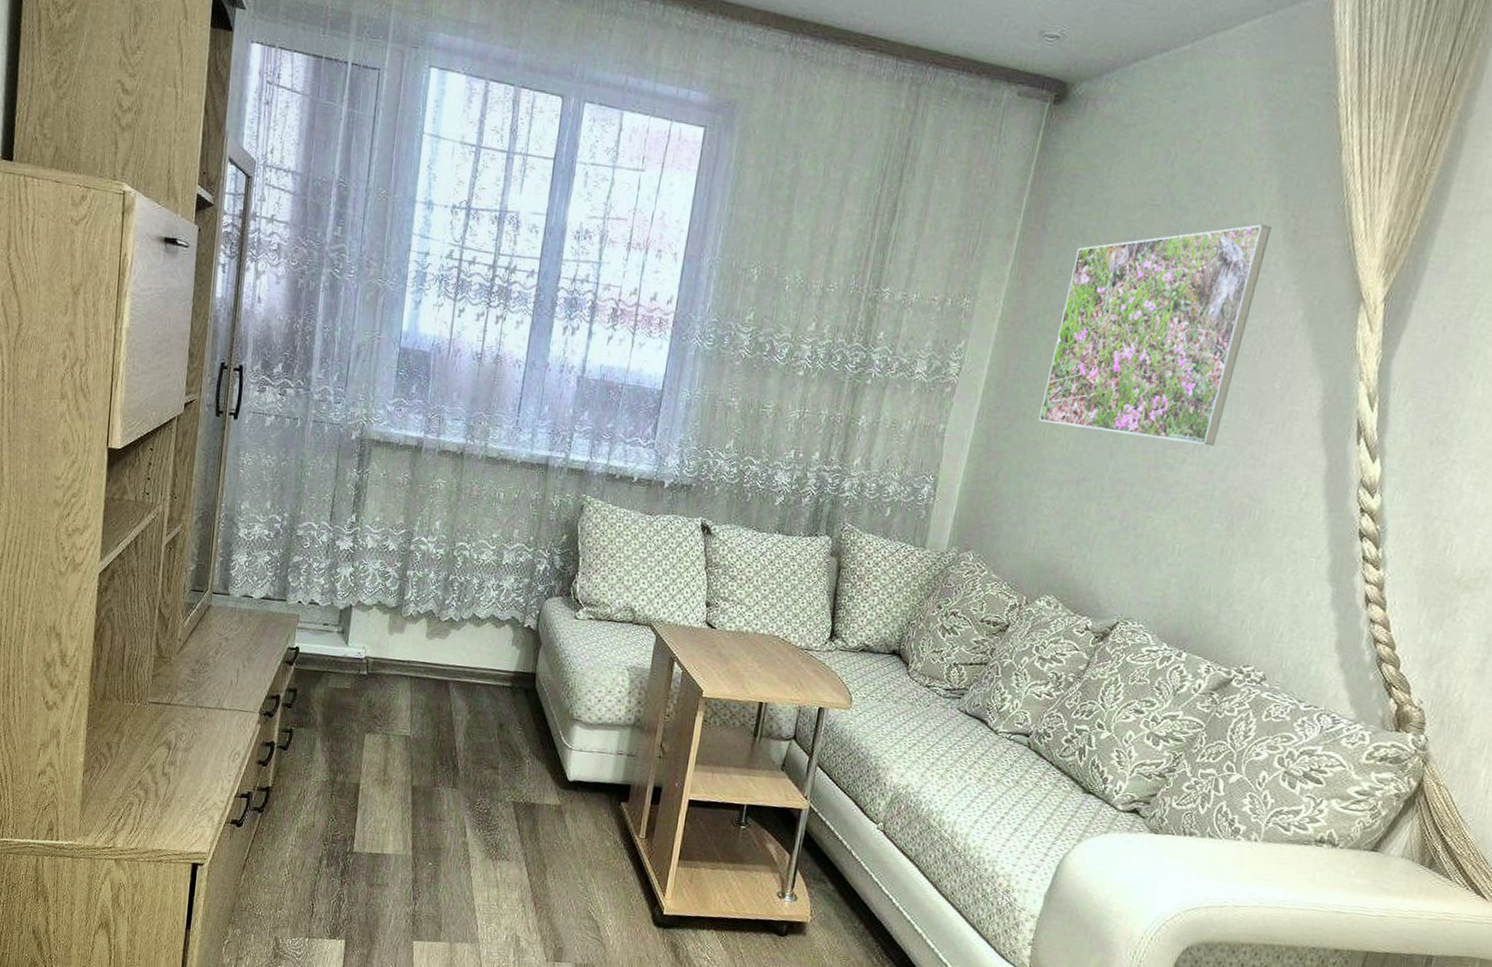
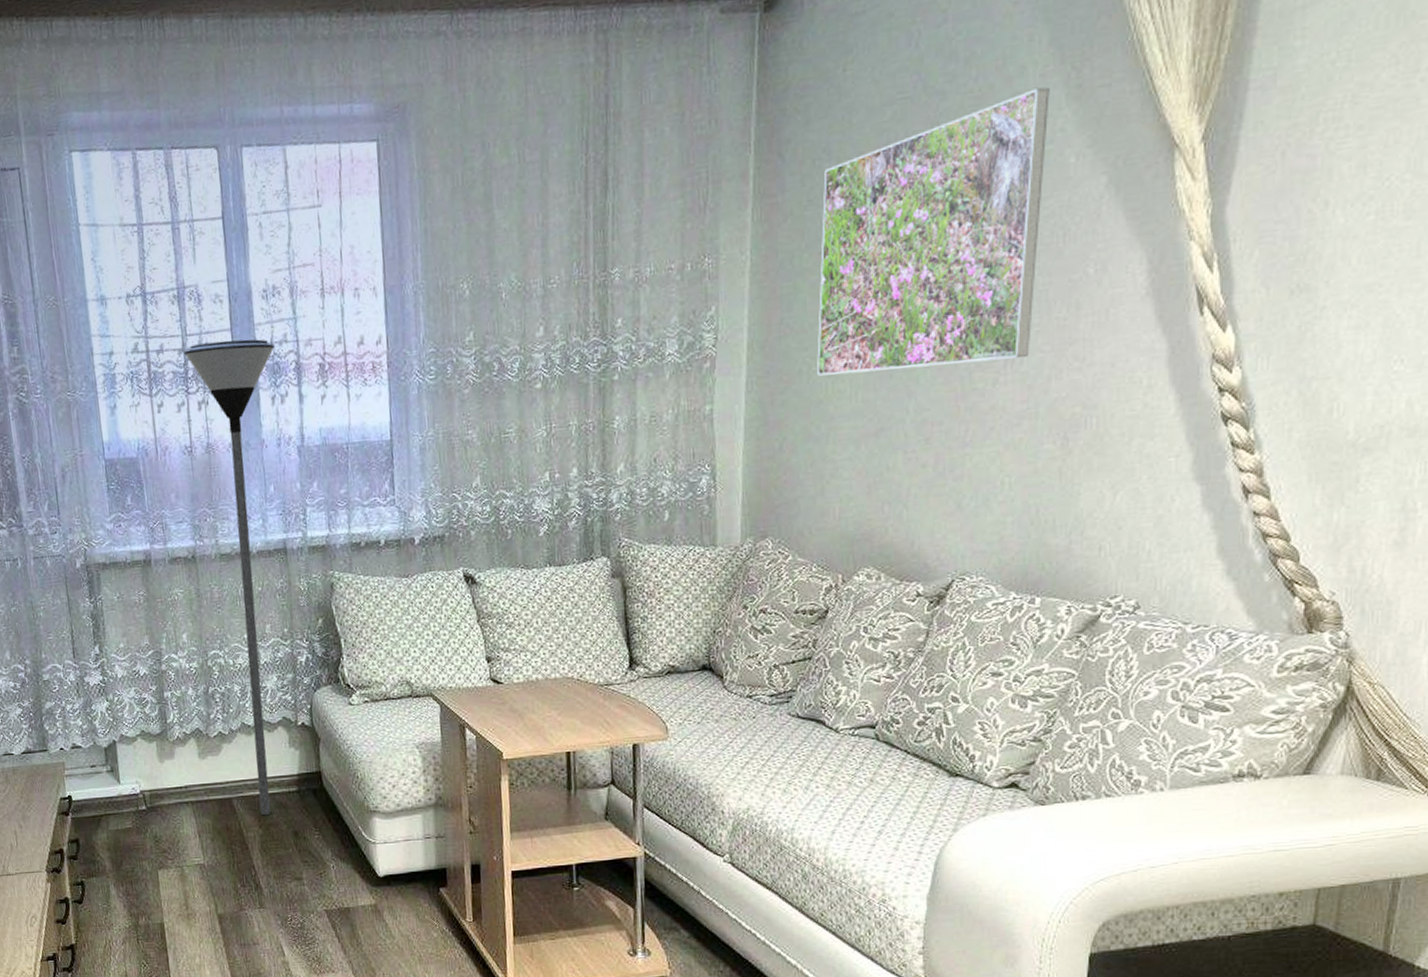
floor lamp: none [473,264,576,704] -> present [183,339,274,816]

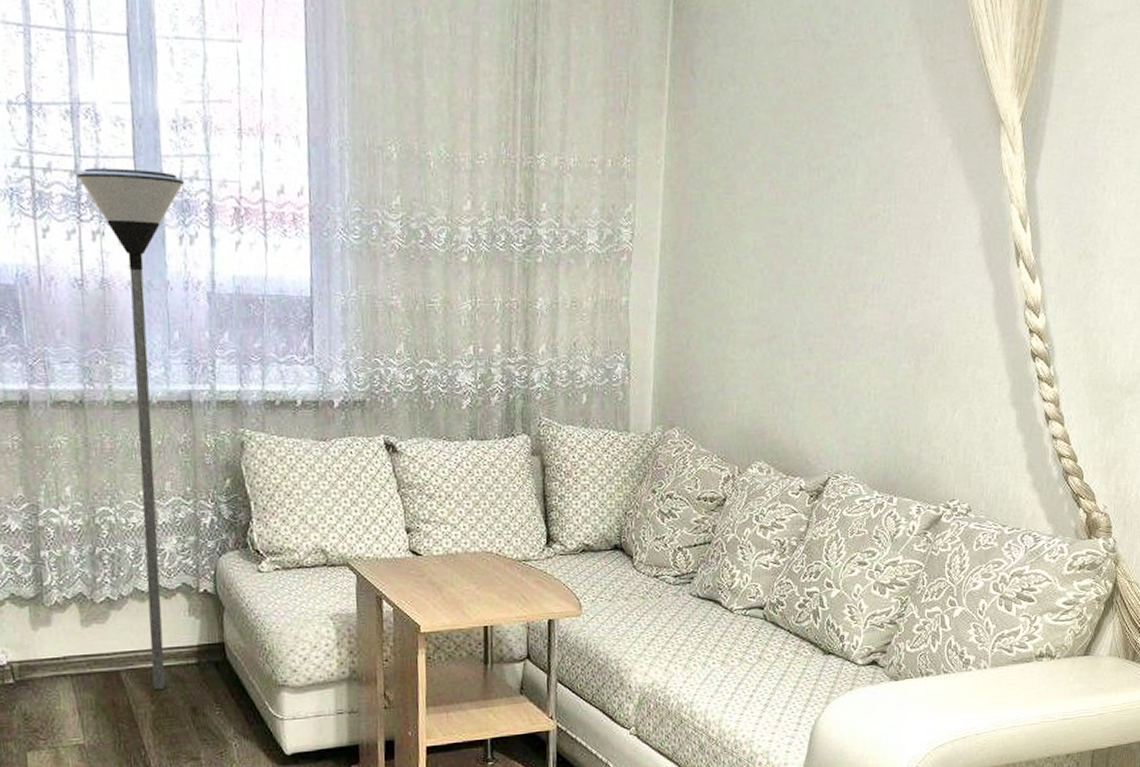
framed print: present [817,87,1050,376] -> none [720,53,910,286]

